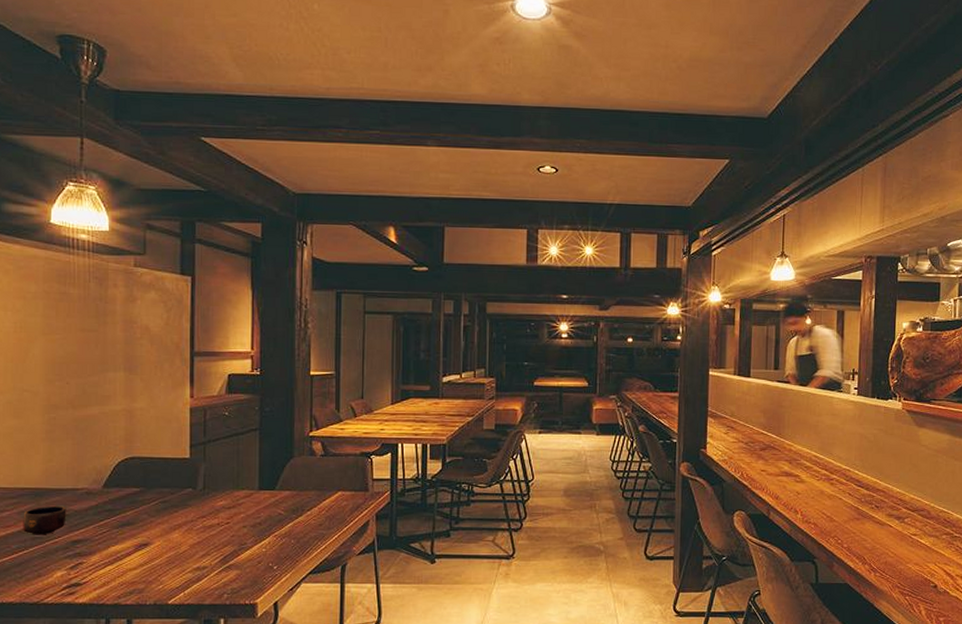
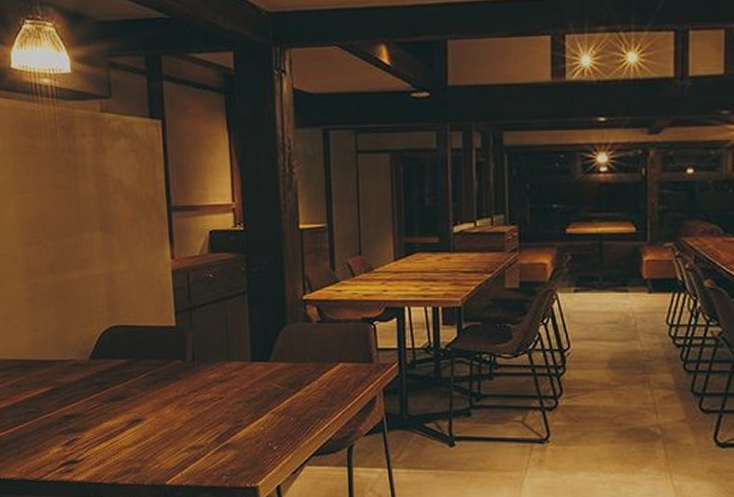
mug: present [23,505,66,535] -> none [15,378,57,410]

